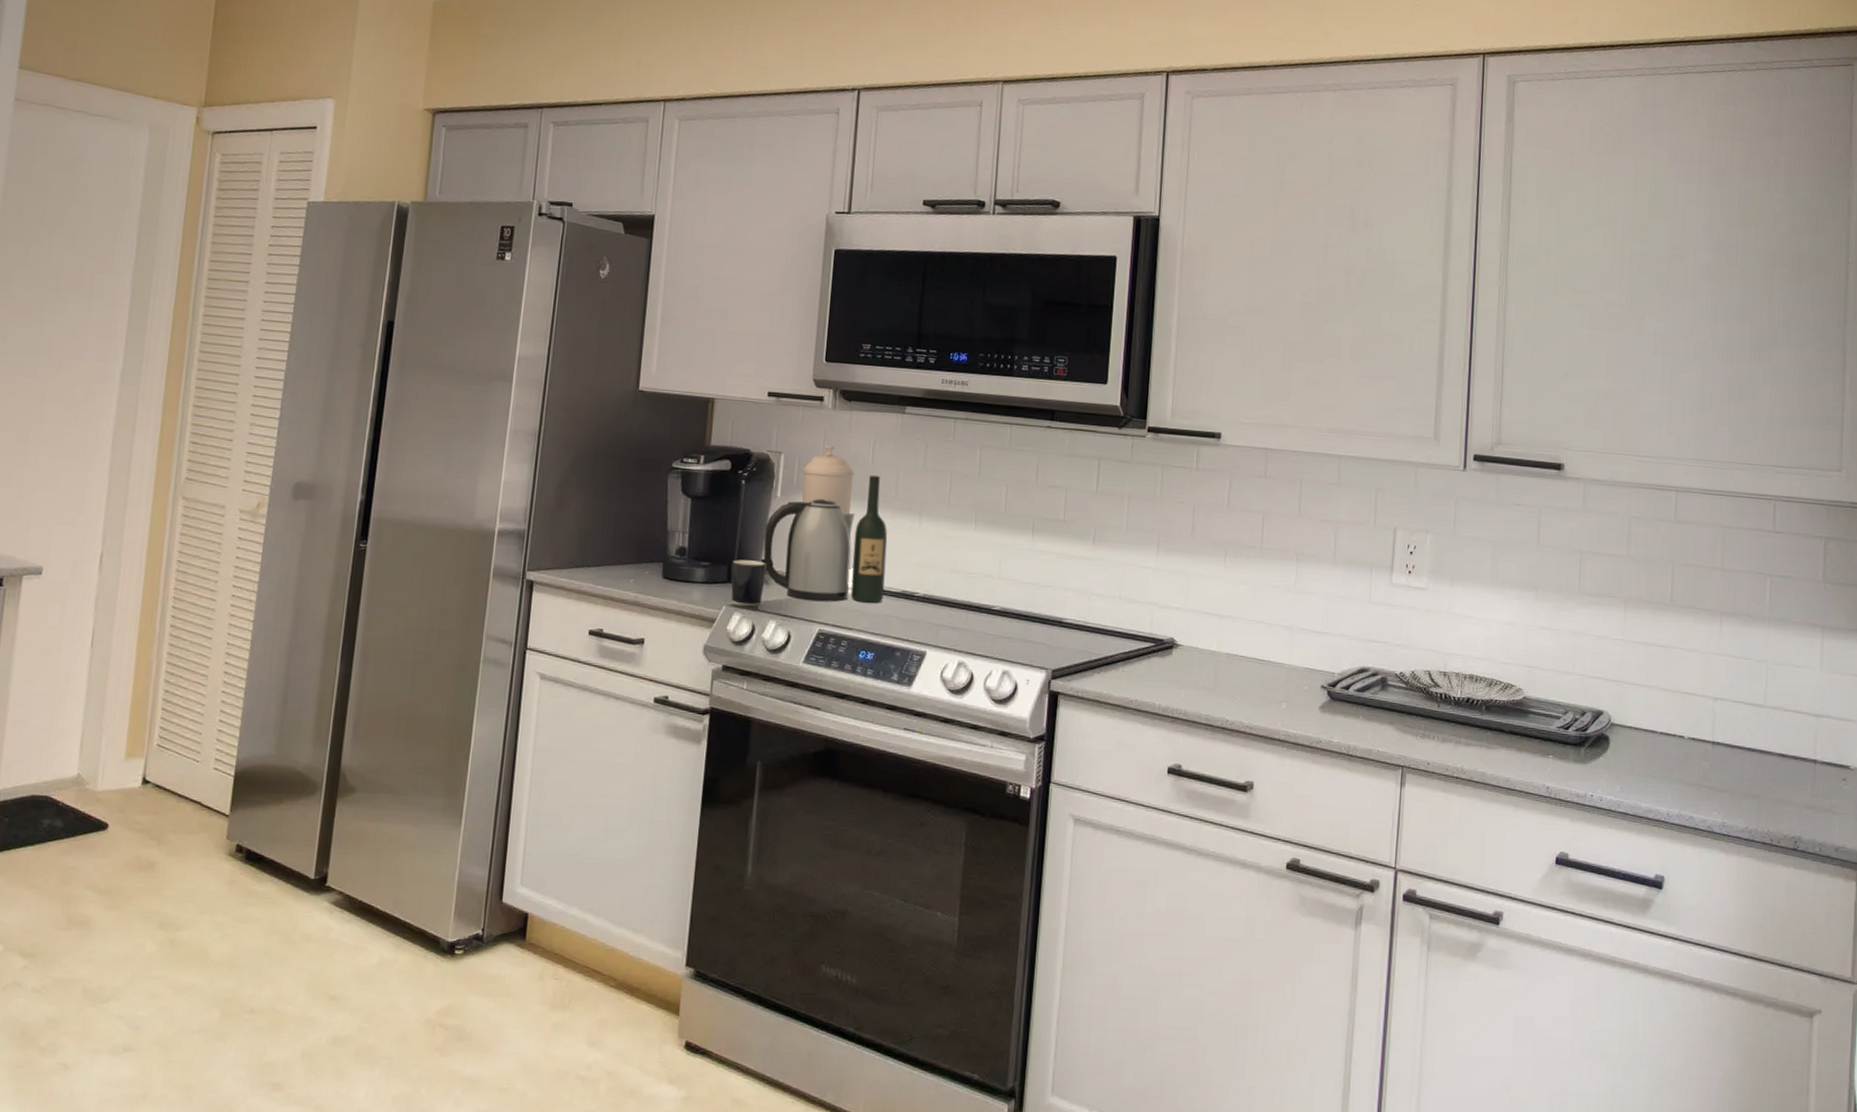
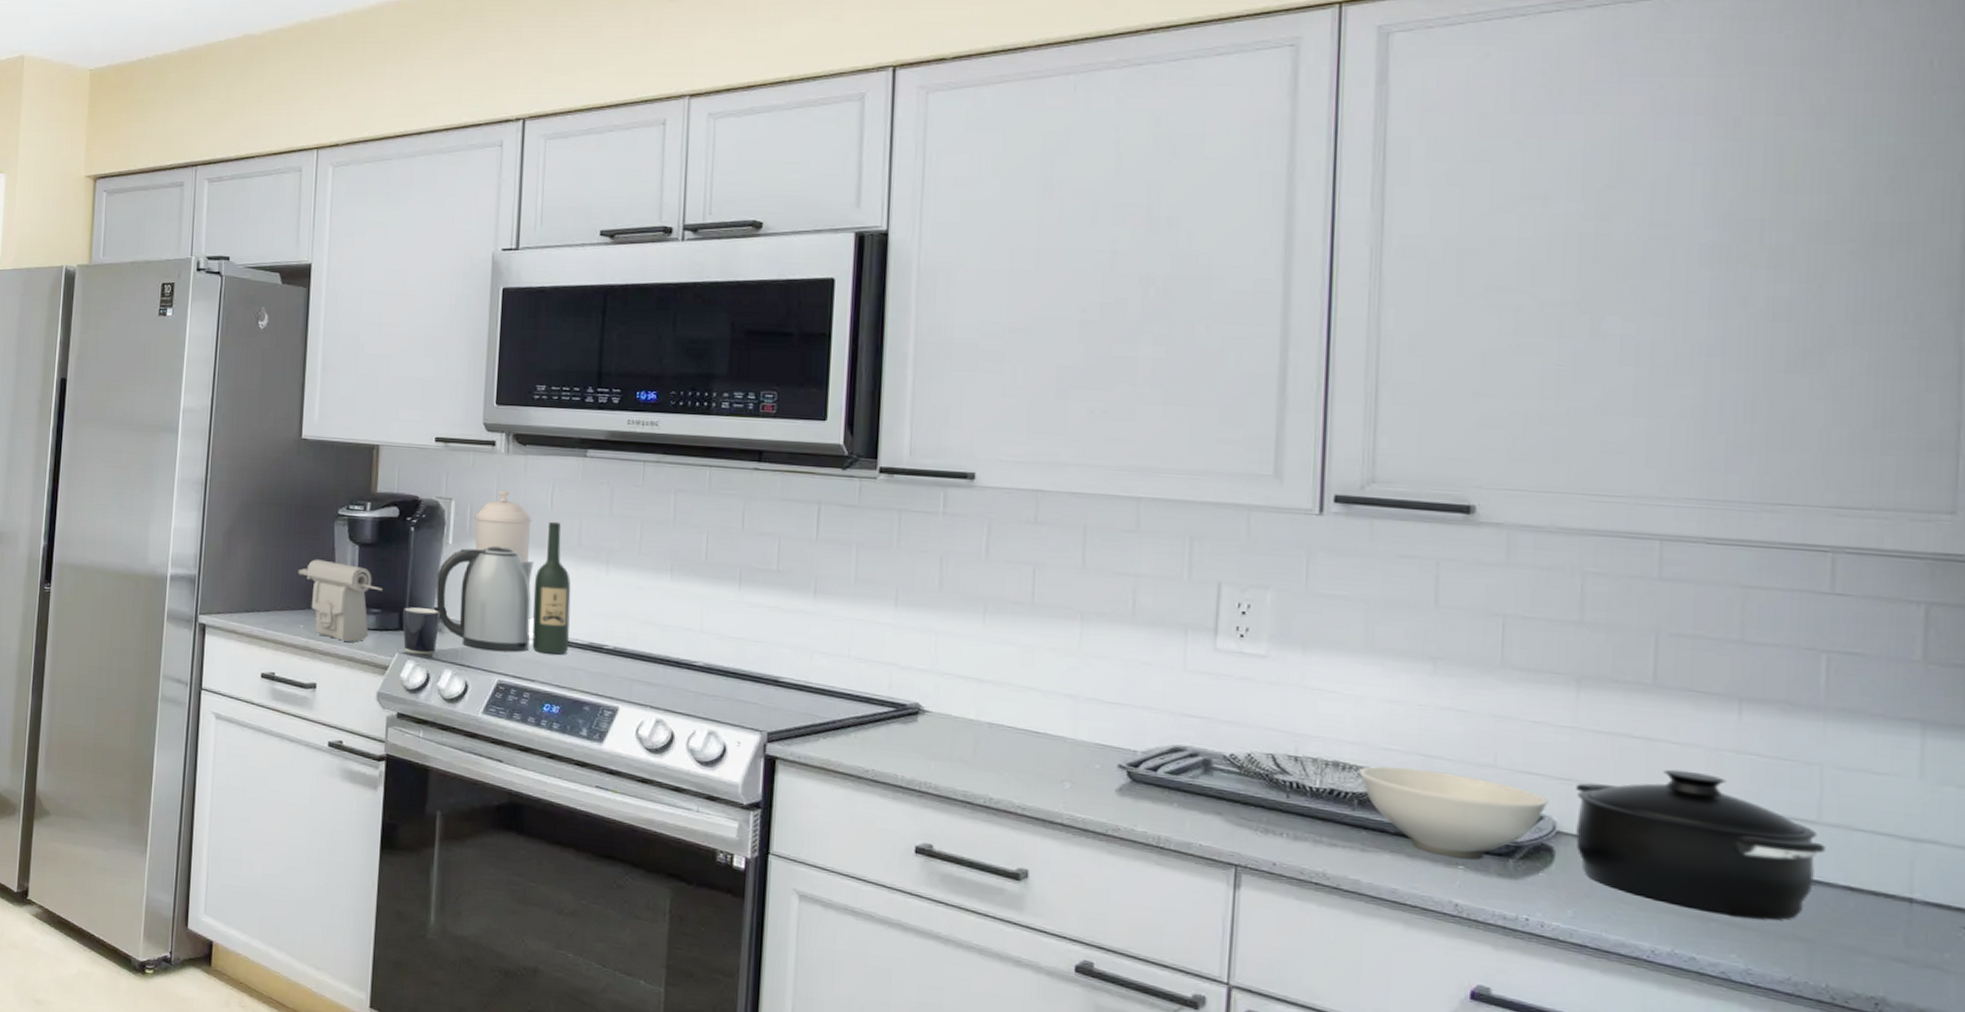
roll-top bag: none [630,512,713,597] -> present [298,559,383,643]
bowl: none [1486,677,1607,750] -> present [1359,766,1549,860]
saucepan: none [1623,670,1768,783] -> present [1576,769,1826,920]

